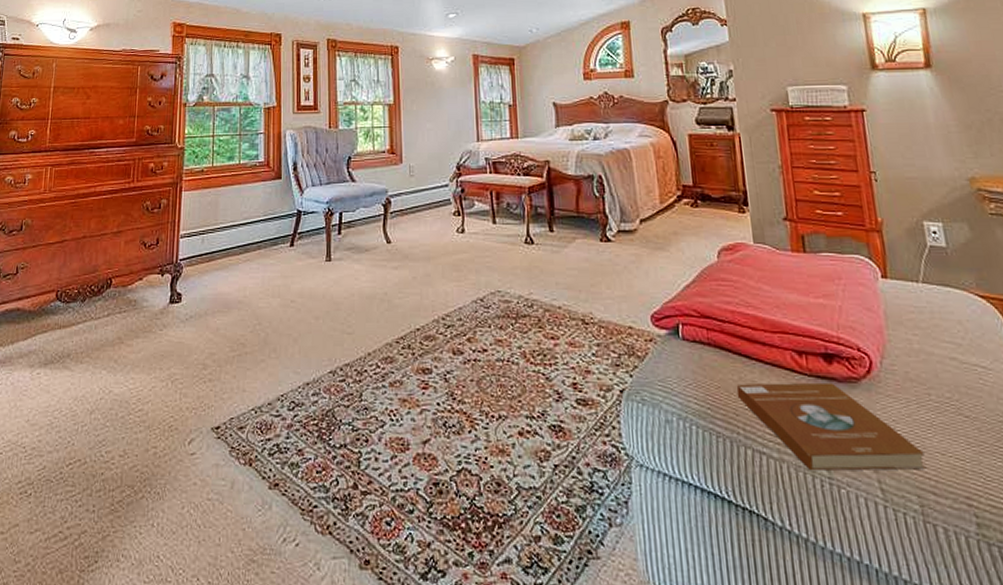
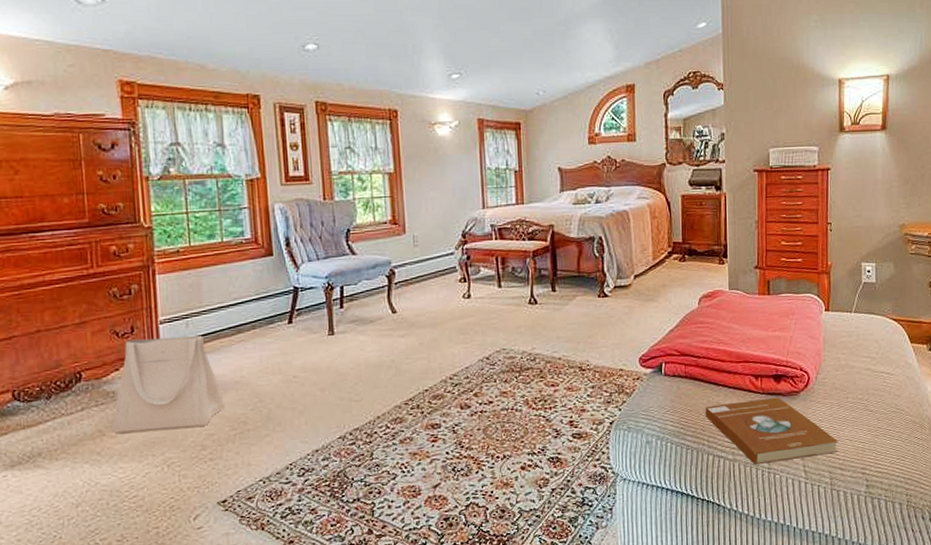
tote bag: none [129,251,228,345] -> present [111,335,226,435]

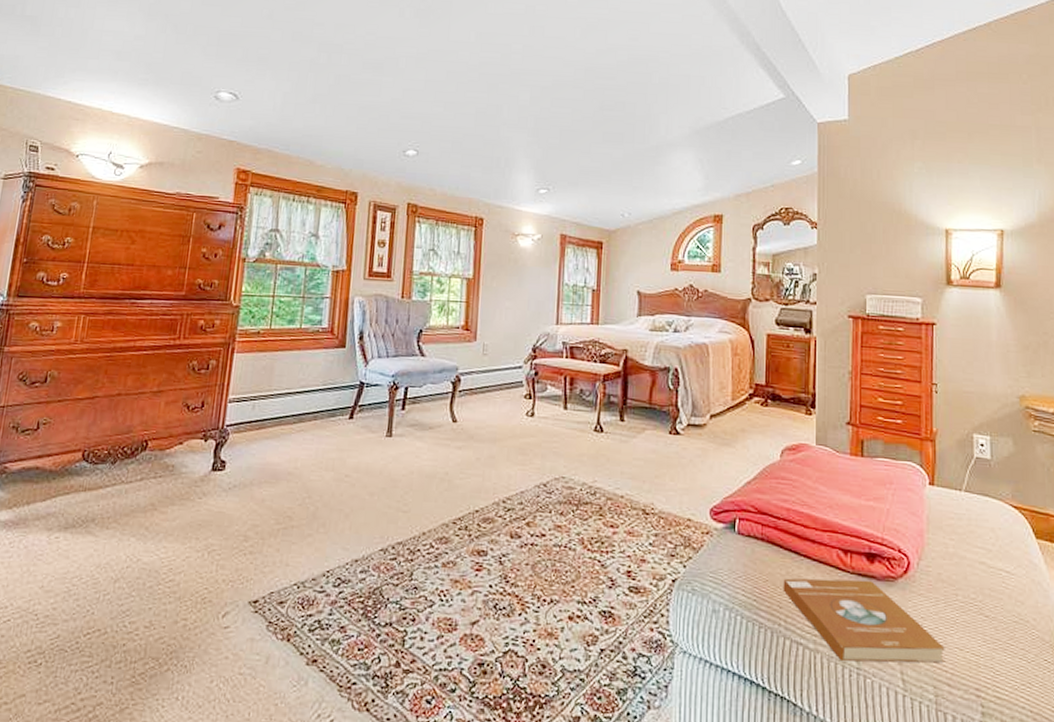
tote bag: present [111,335,226,435] -> none [163,414,275,516]

